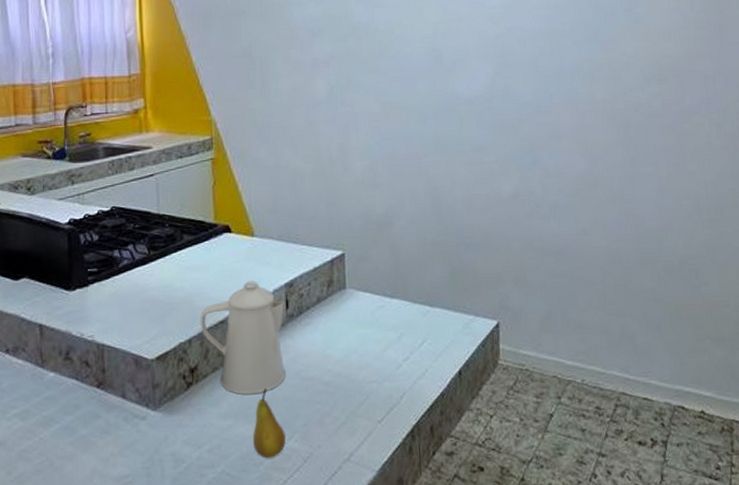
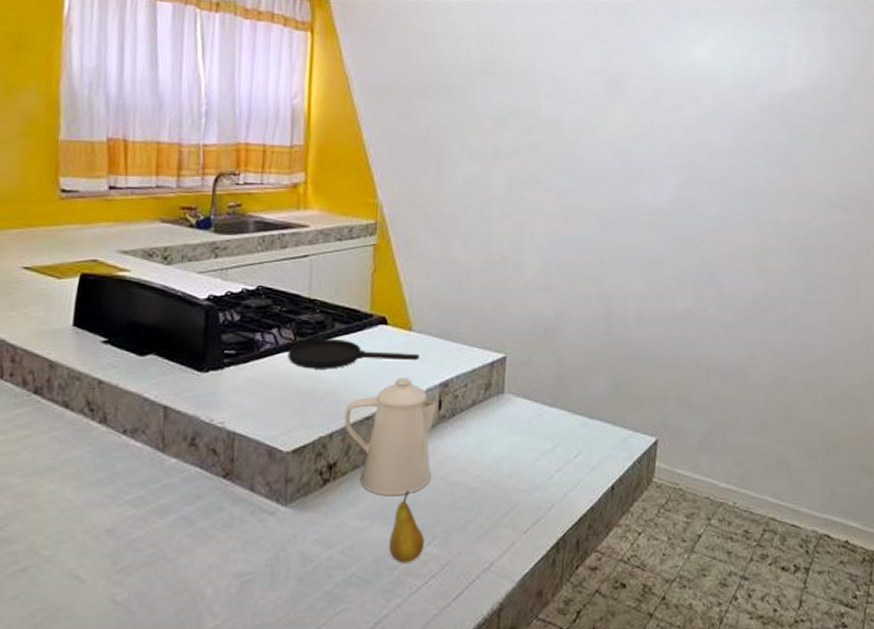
frying pan: none [144,249,264,280] -> present [287,338,419,369]

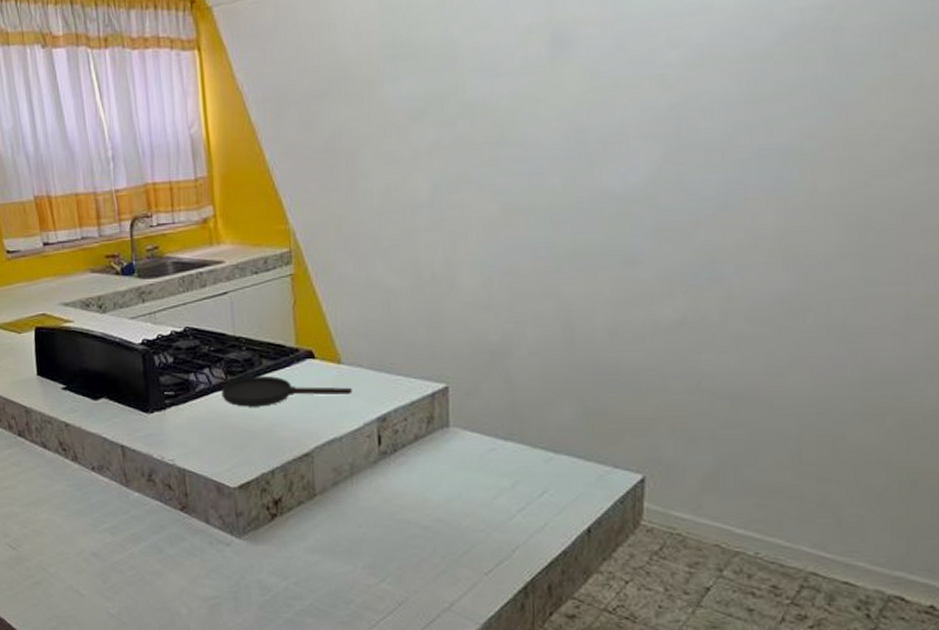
teapot: present [343,377,437,496] -> none [282,412,378,532]
fruit: present [389,491,424,563] -> none [342,527,378,598]

